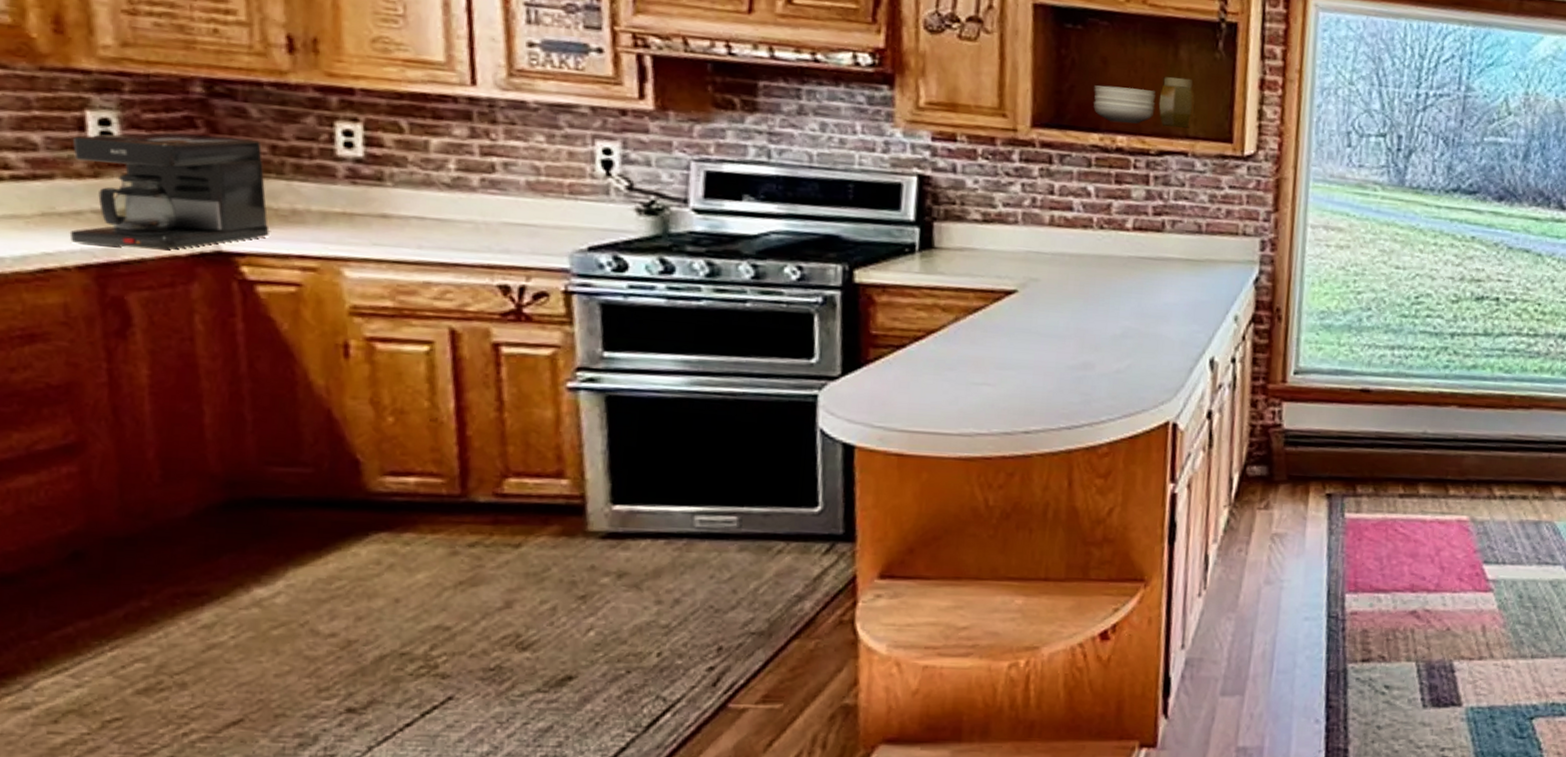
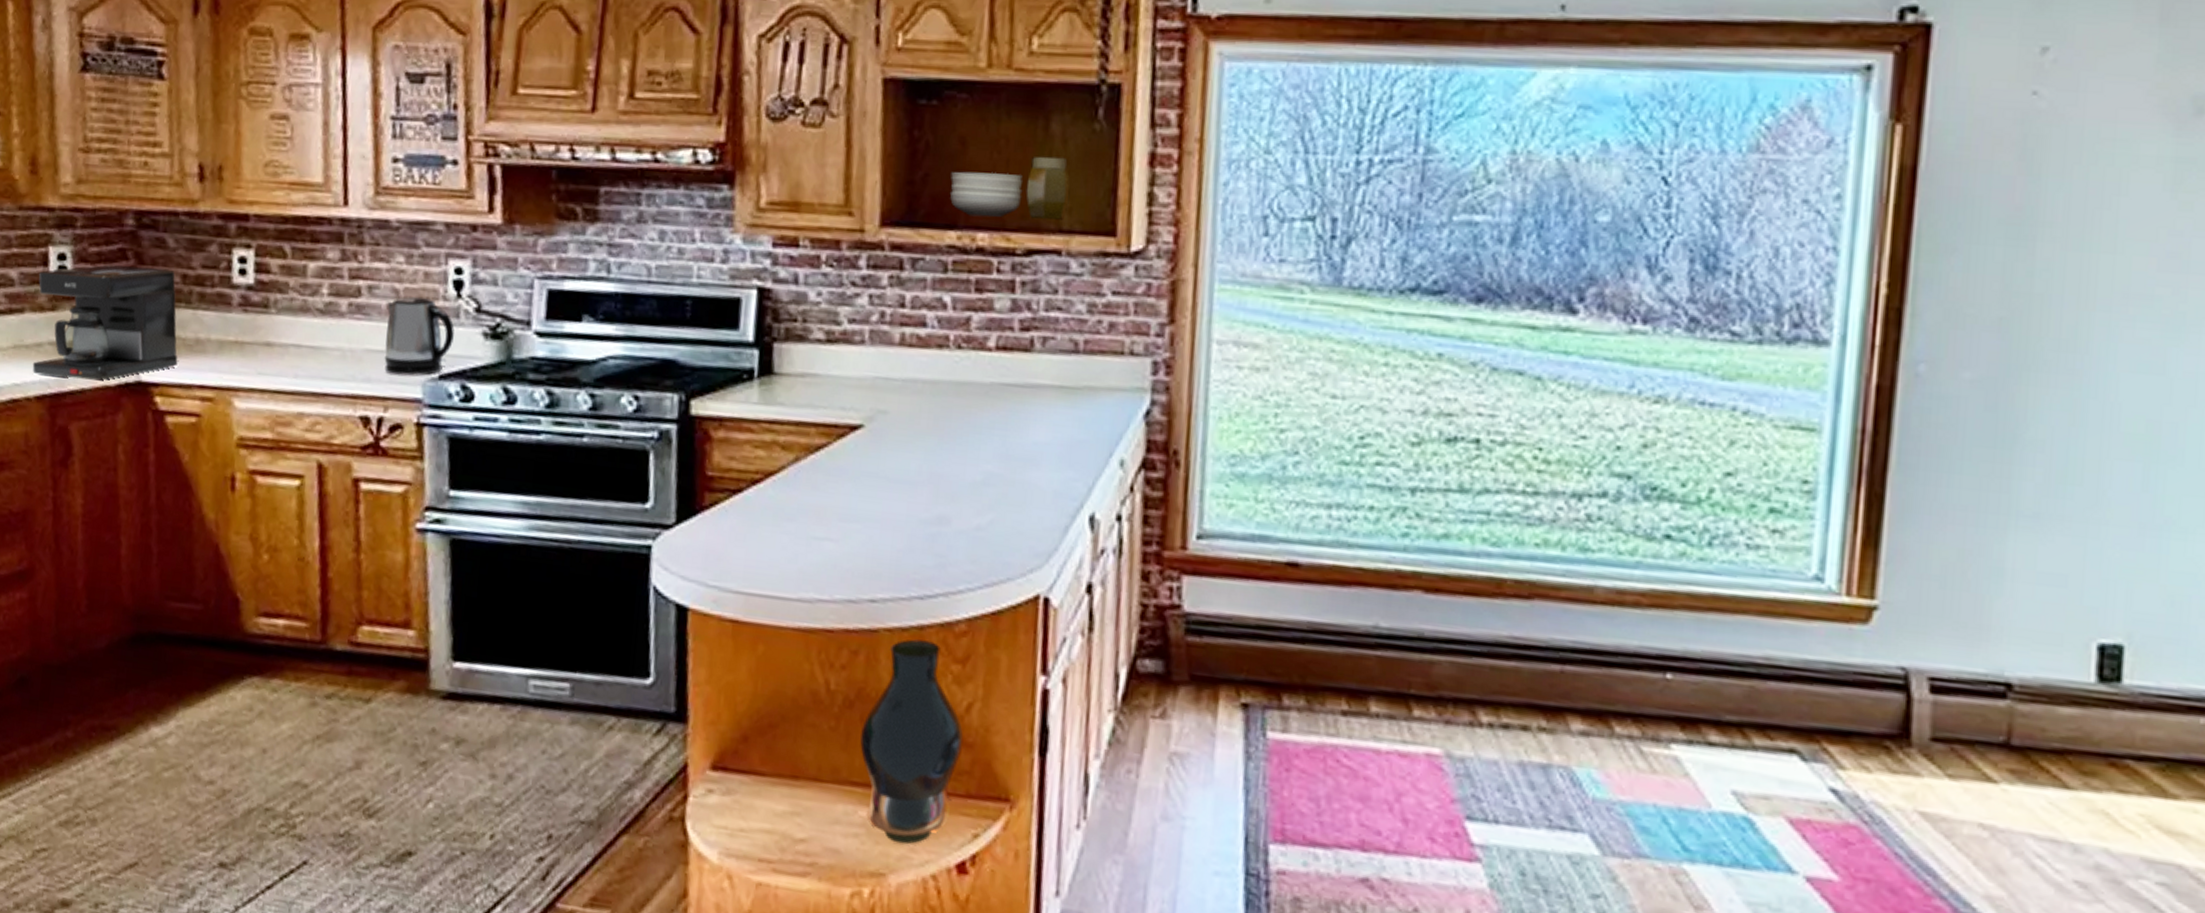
kettle: none [524,173,604,248] -> present [384,296,455,376]
vase: none [1015,461,1106,622] -> present [859,639,964,845]

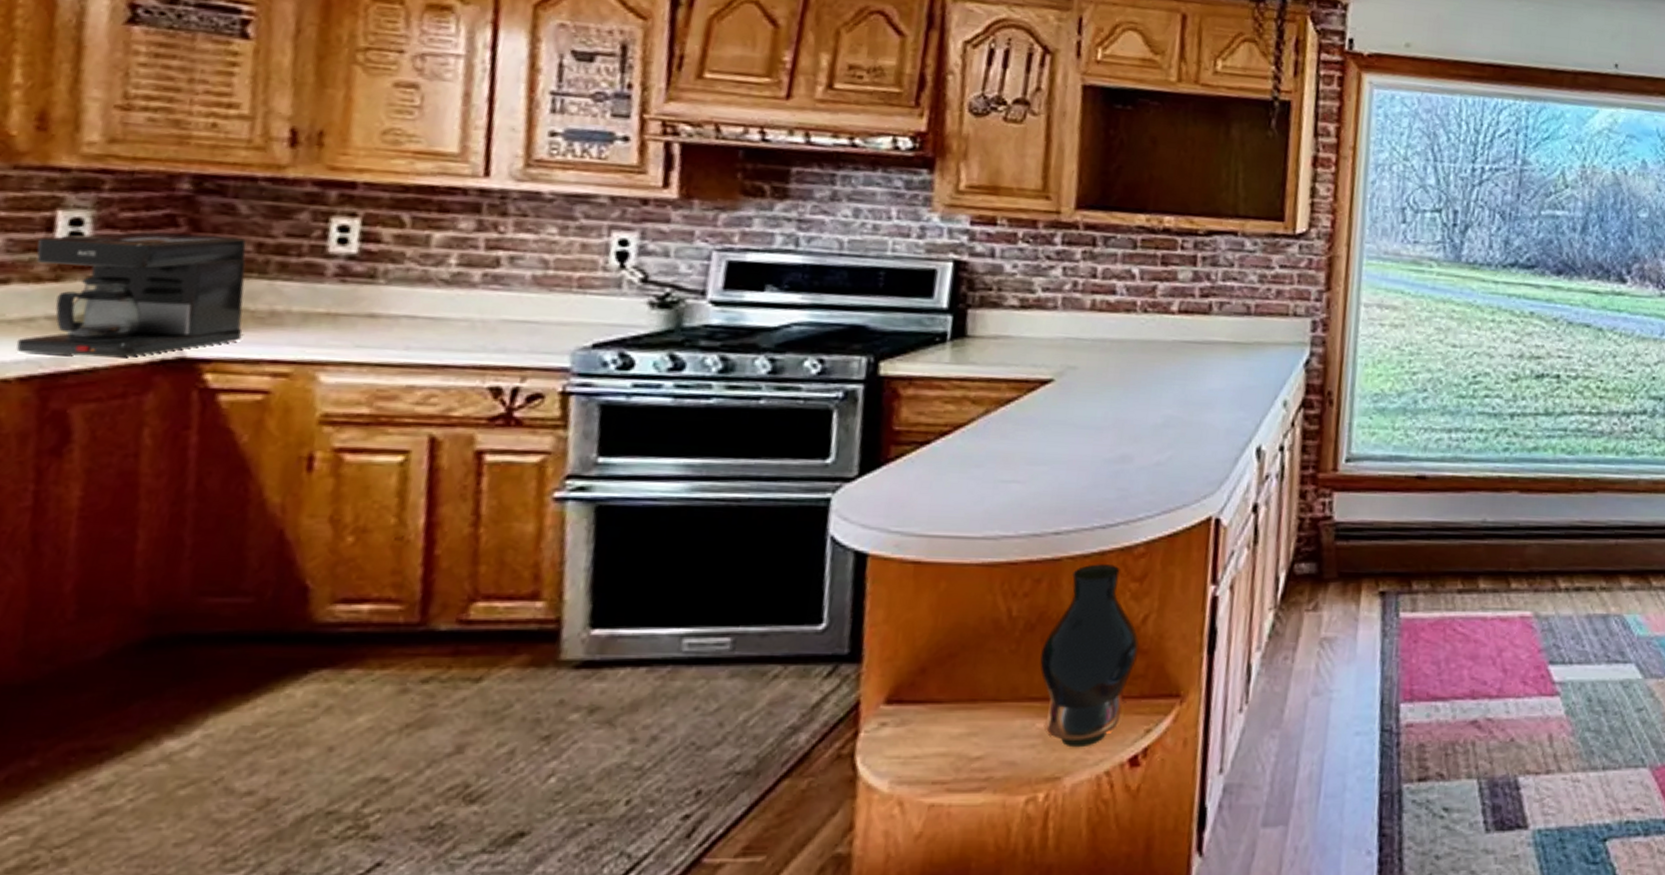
kettle: present [384,296,455,376] -> none [524,266,615,346]
bowl: present [949,171,1024,218] -> none [1140,165,1207,204]
jar: present [1026,156,1071,221] -> none [1208,156,1247,208]

